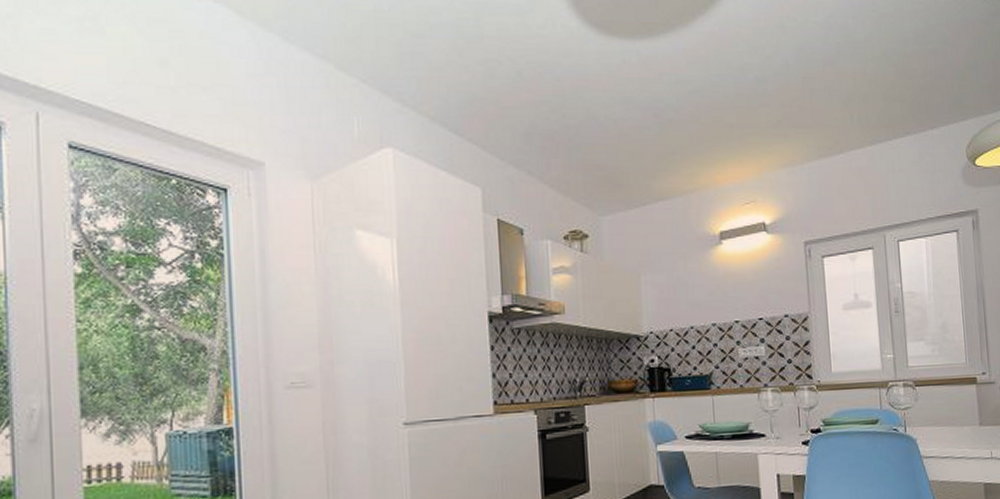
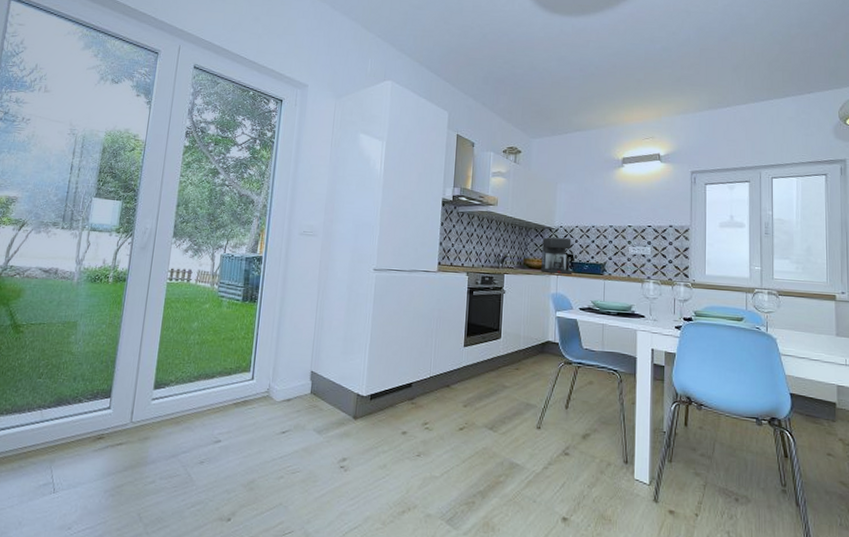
coffee maker: none [629,347,672,397] -> present [540,237,573,275]

